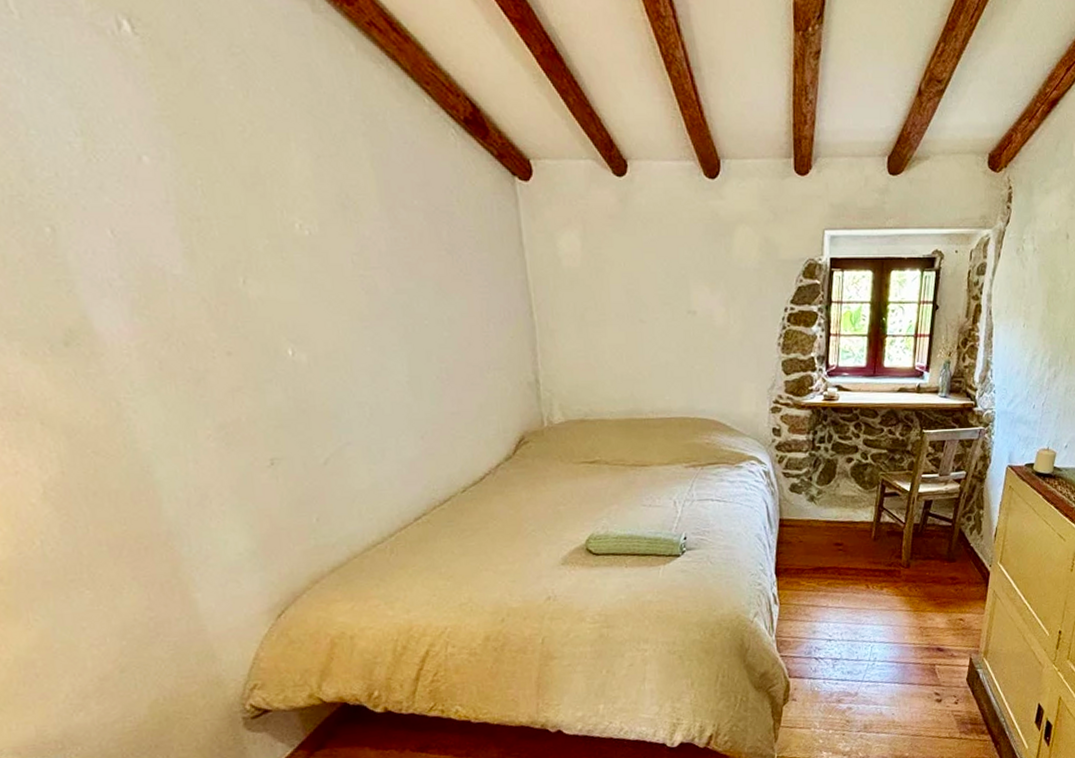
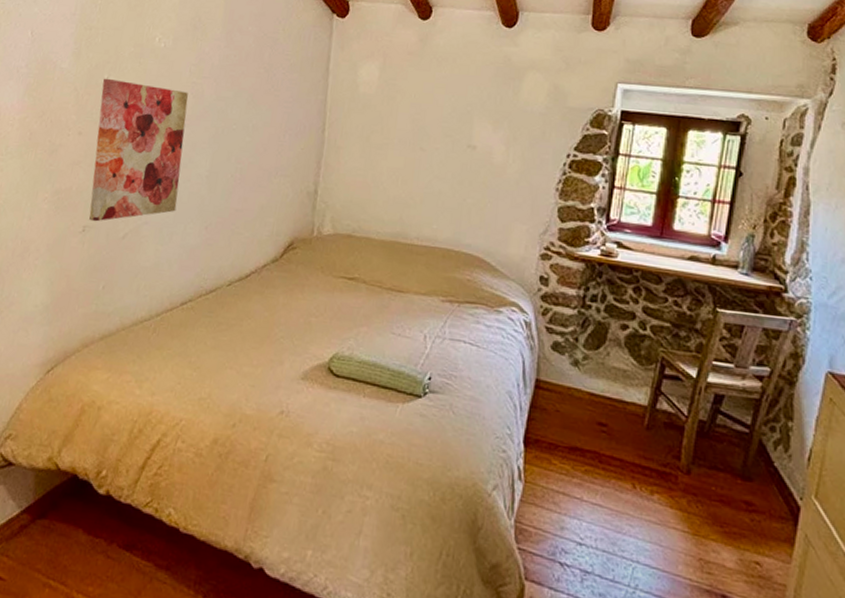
wall art: none [238,281,381,452] -> present [89,78,188,222]

